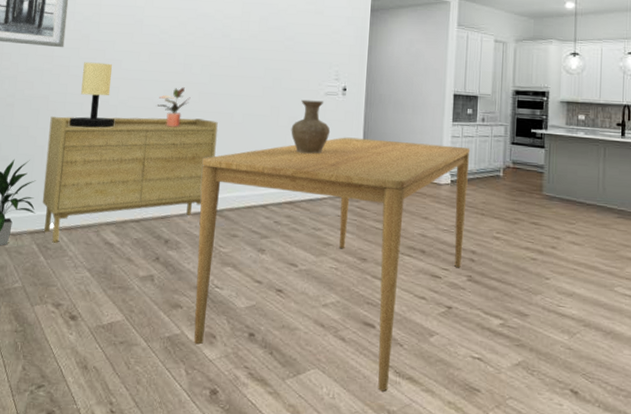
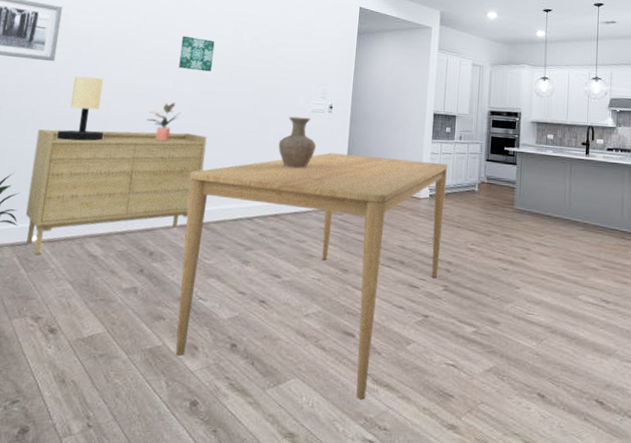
wall art: none [187,18,223,55] -> present [179,35,215,72]

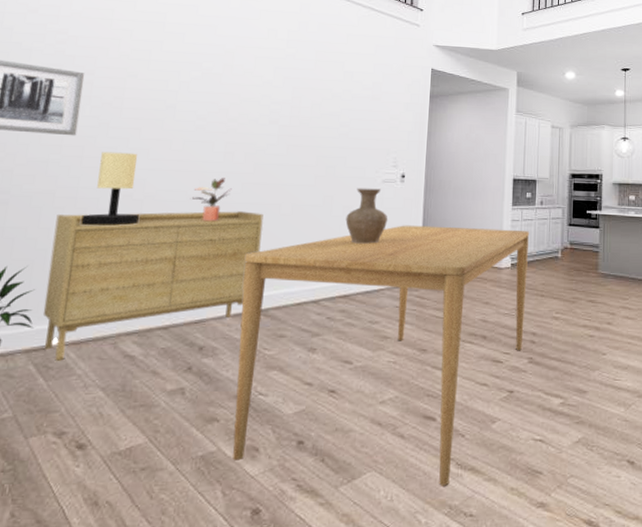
wall art: present [179,35,215,72] -> none [228,103,270,142]

